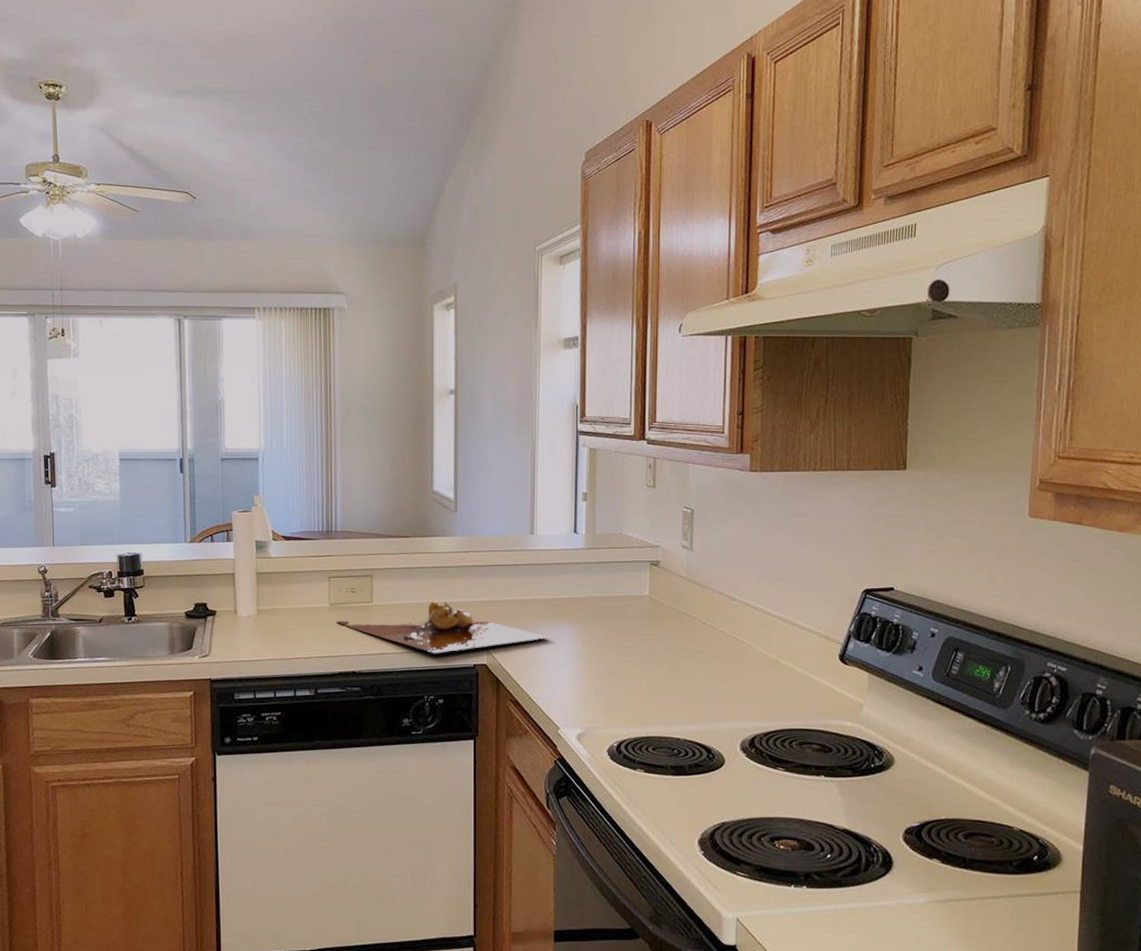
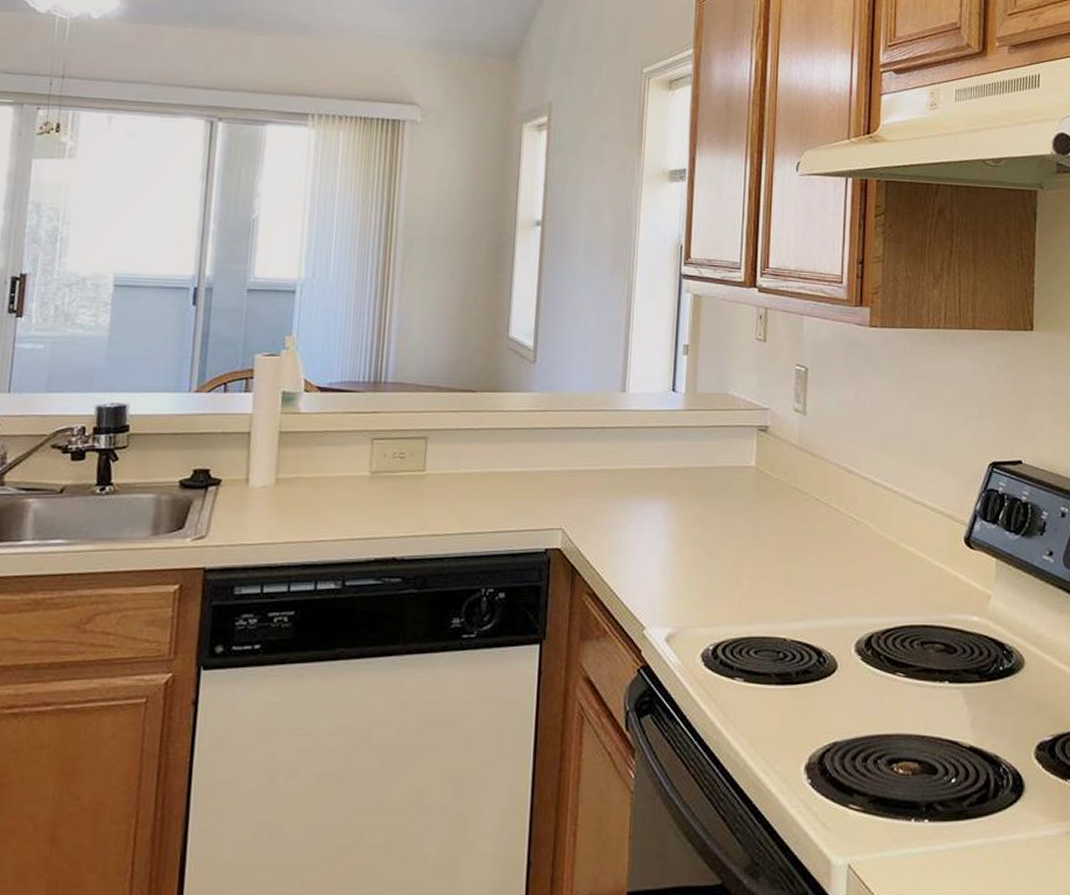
cutting board: present [336,601,550,654] -> none [377,470,639,536]

